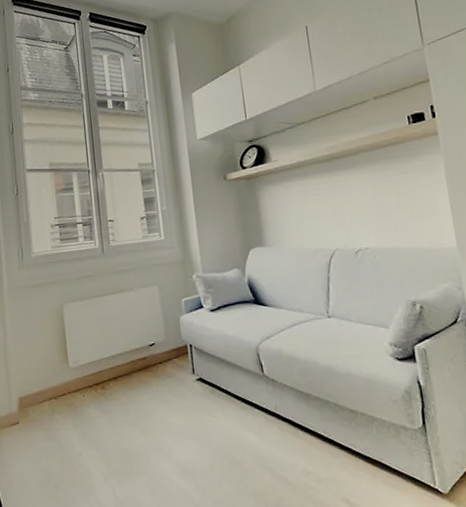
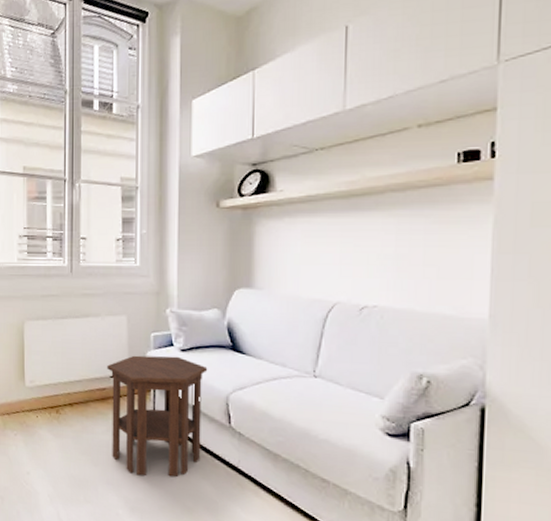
side table: none [145,317,242,438] -> present [107,355,208,477]

